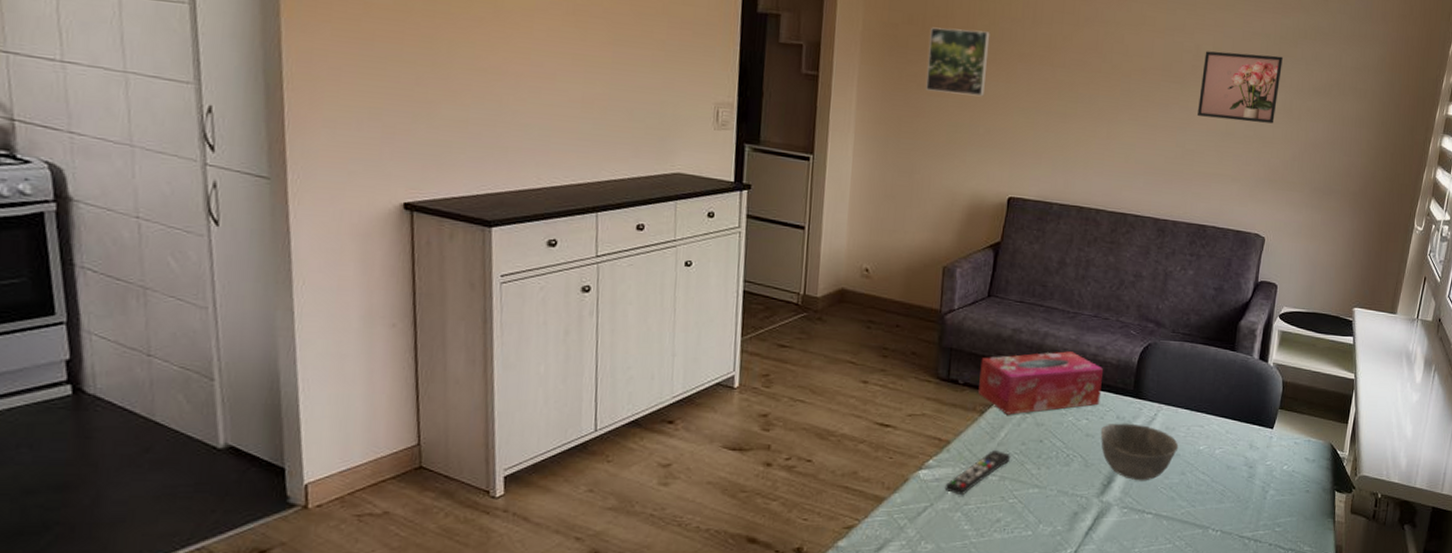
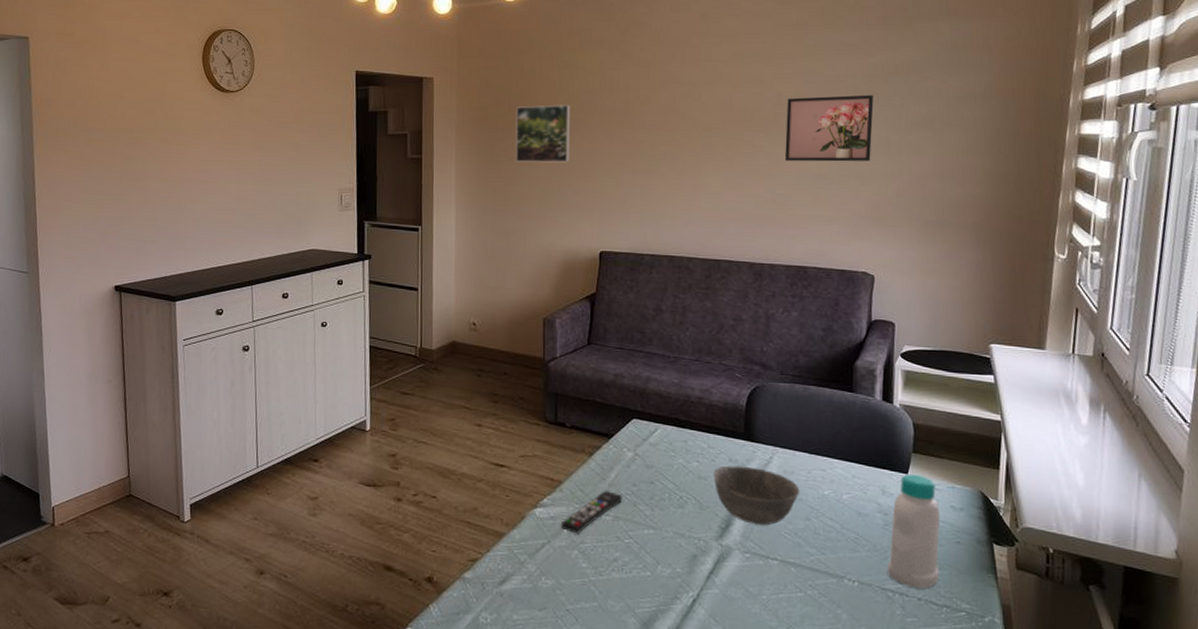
tissue box: present [978,351,1104,415] -> none [586,395,711,457]
bottle: none [1246,428,1296,535] -> present [886,473,941,589]

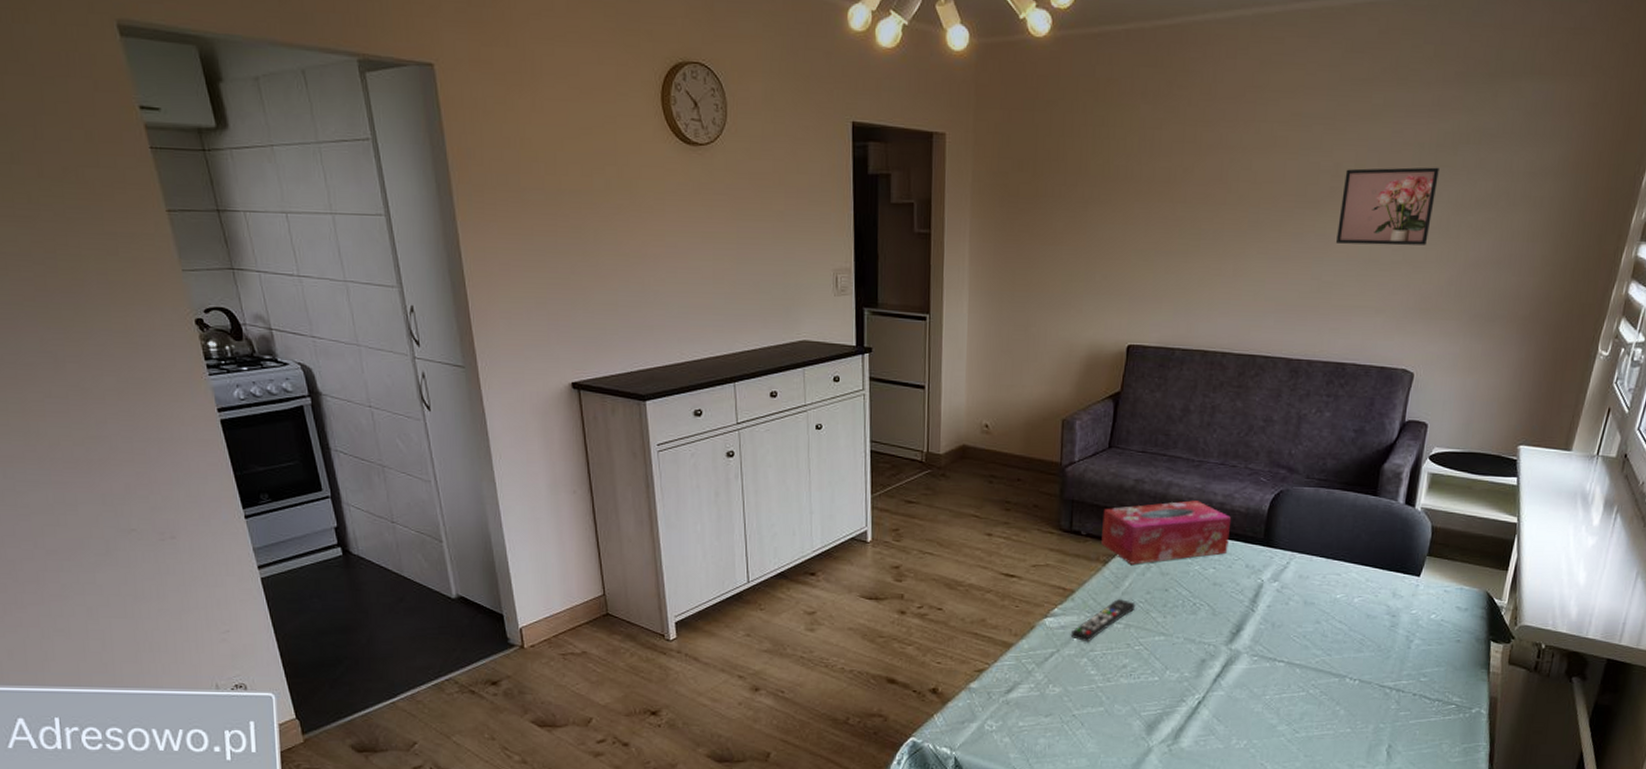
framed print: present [516,105,571,163] -> none [1039,171,1105,242]
tissue box: none [586,395,711,457] -> present [1101,500,1232,565]
bowl: present [713,465,800,526] -> none [1228,571,1313,630]
bottle: present [886,473,941,589] -> none [1387,576,1446,685]

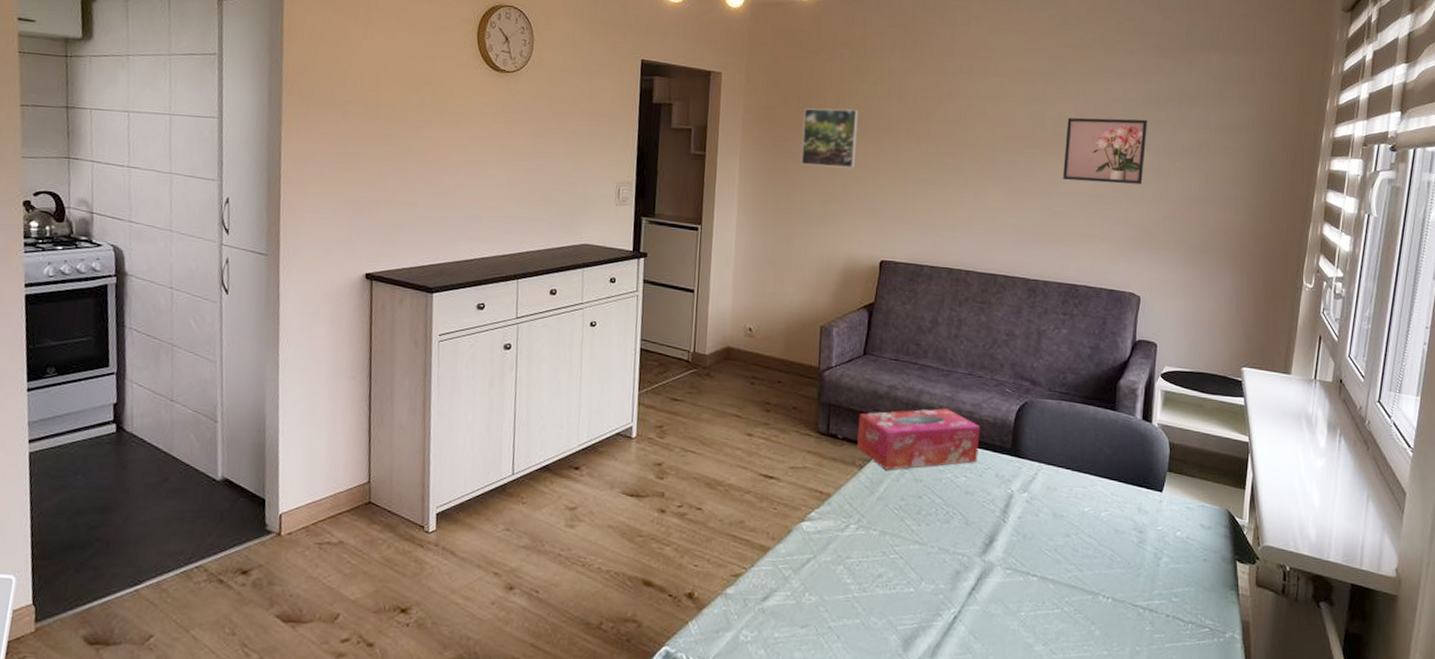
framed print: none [1039,171,1105,242] -> present [801,108,859,169]
remote control: present [1070,598,1136,643] -> none [827,504,891,549]

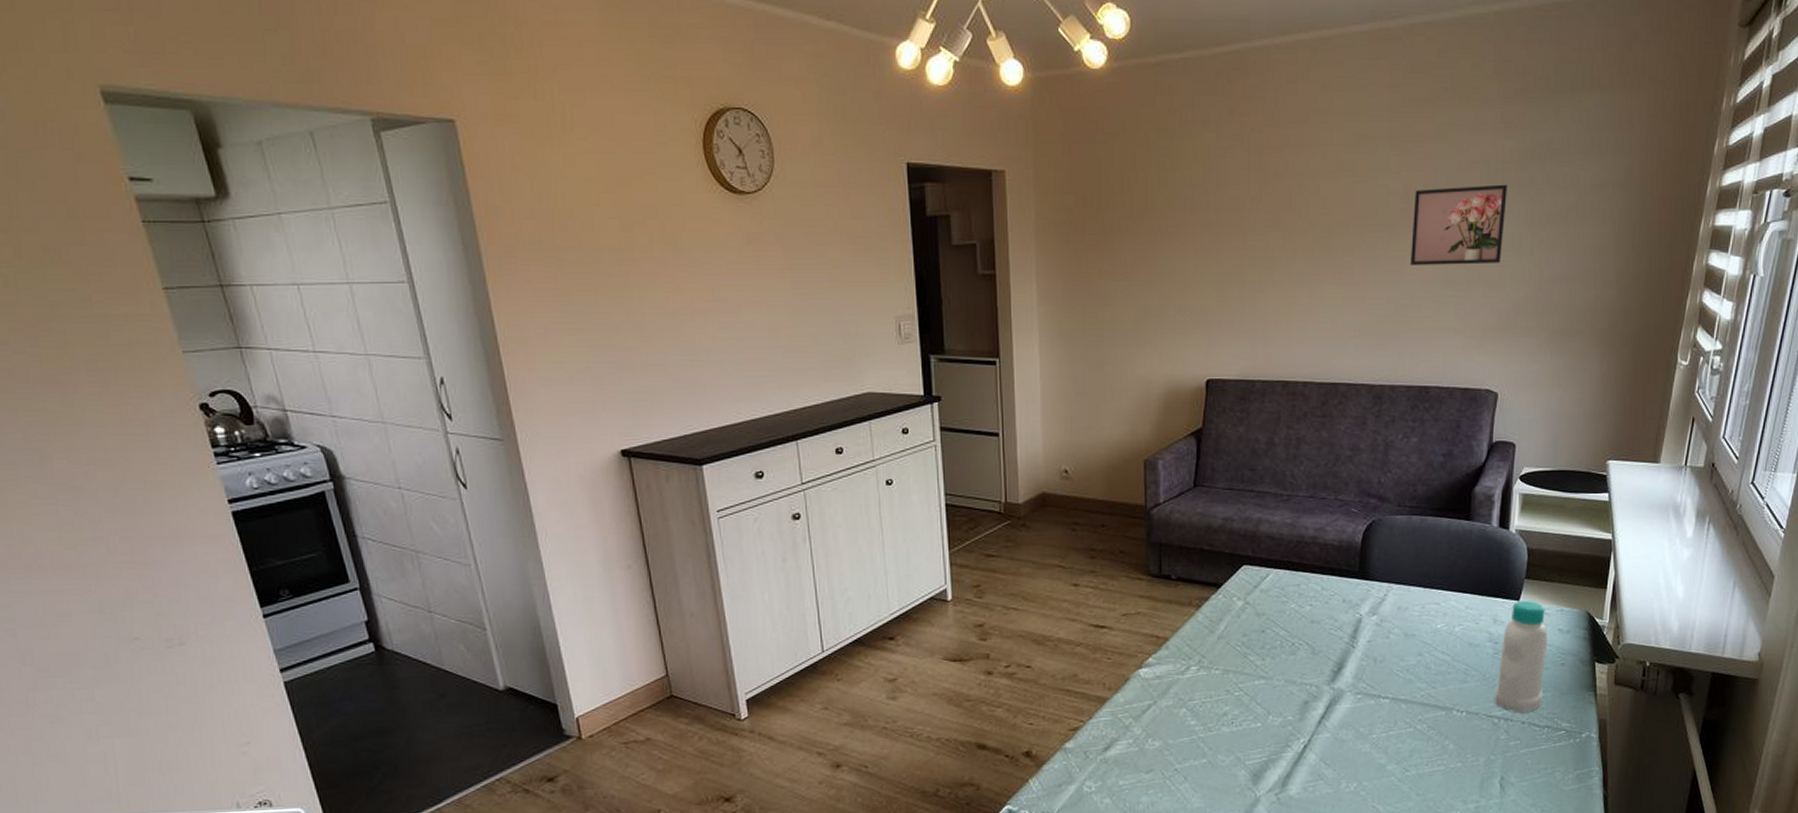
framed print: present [801,108,859,169] -> none [1107,203,1172,275]
tissue box: present [857,408,981,470] -> none [1193,536,1325,607]
bottle: none [1139,492,1190,606] -> present [1494,600,1548,713]

